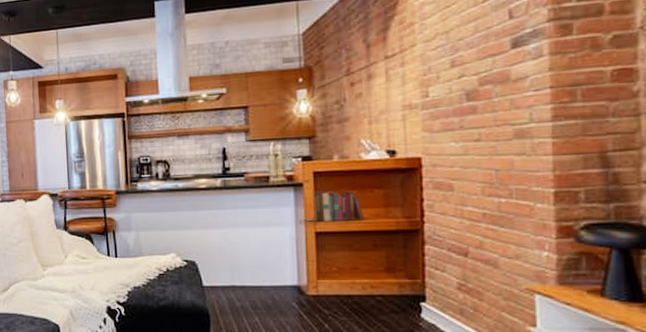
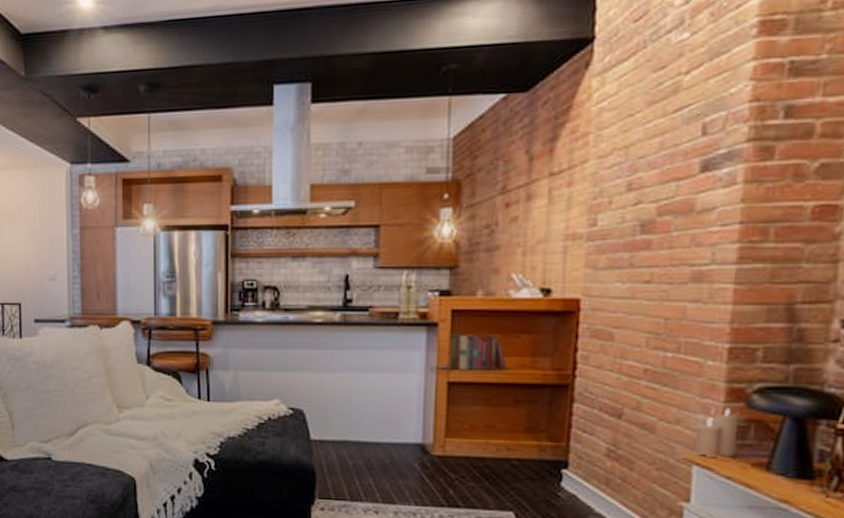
candle: none [534,243,572,286] -> present [694,407,740,458]

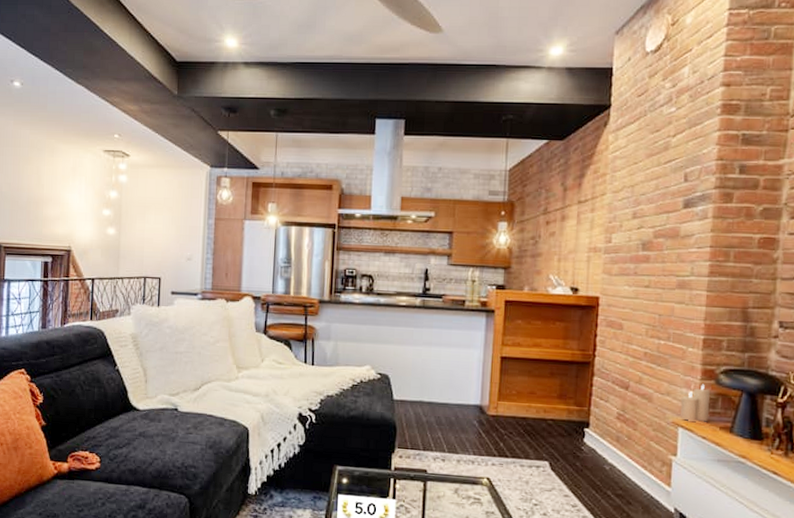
books: present [438,333,508,370] -> none [494,318,546,349]

